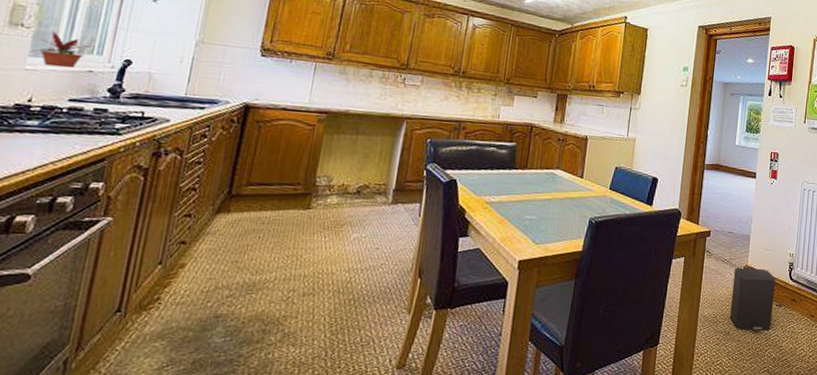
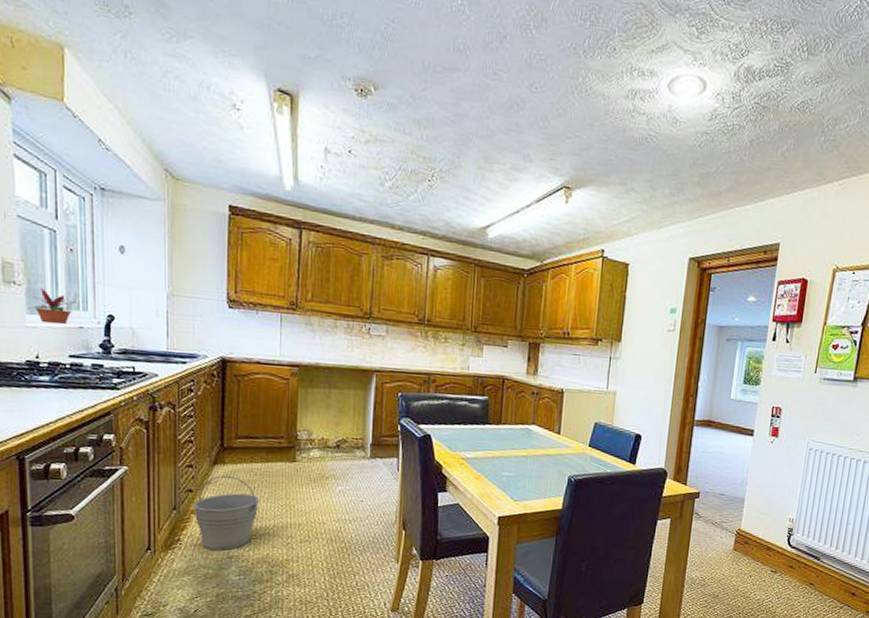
bucket: none [182,224,263,310] -> present [193,475,260,551]
pedal bin: present [730,266,775,331] -> none [719,530,772,596]

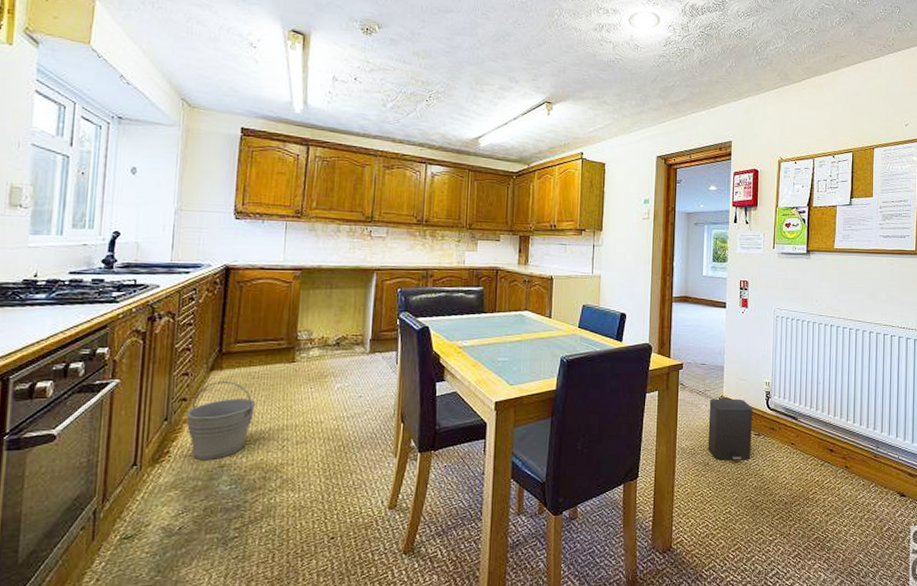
potted plant: present [27,288,77,325] -> none [31,209,83,243]
pedal bin: none [719,530,772,596] -> present [708,397,752,461]

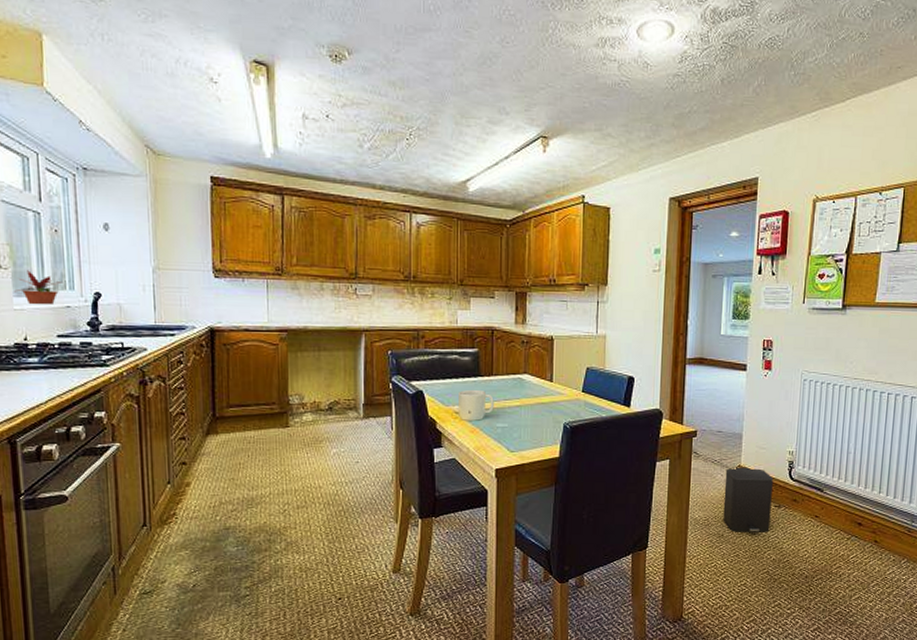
potted plant: none [31,209,83,243] -> present [14,270,63,306]
bucket: present [186,380,256,461] -> none [188,445,254,523]
mug: none [462,325,496,355] -> present [459,389,494,421]

